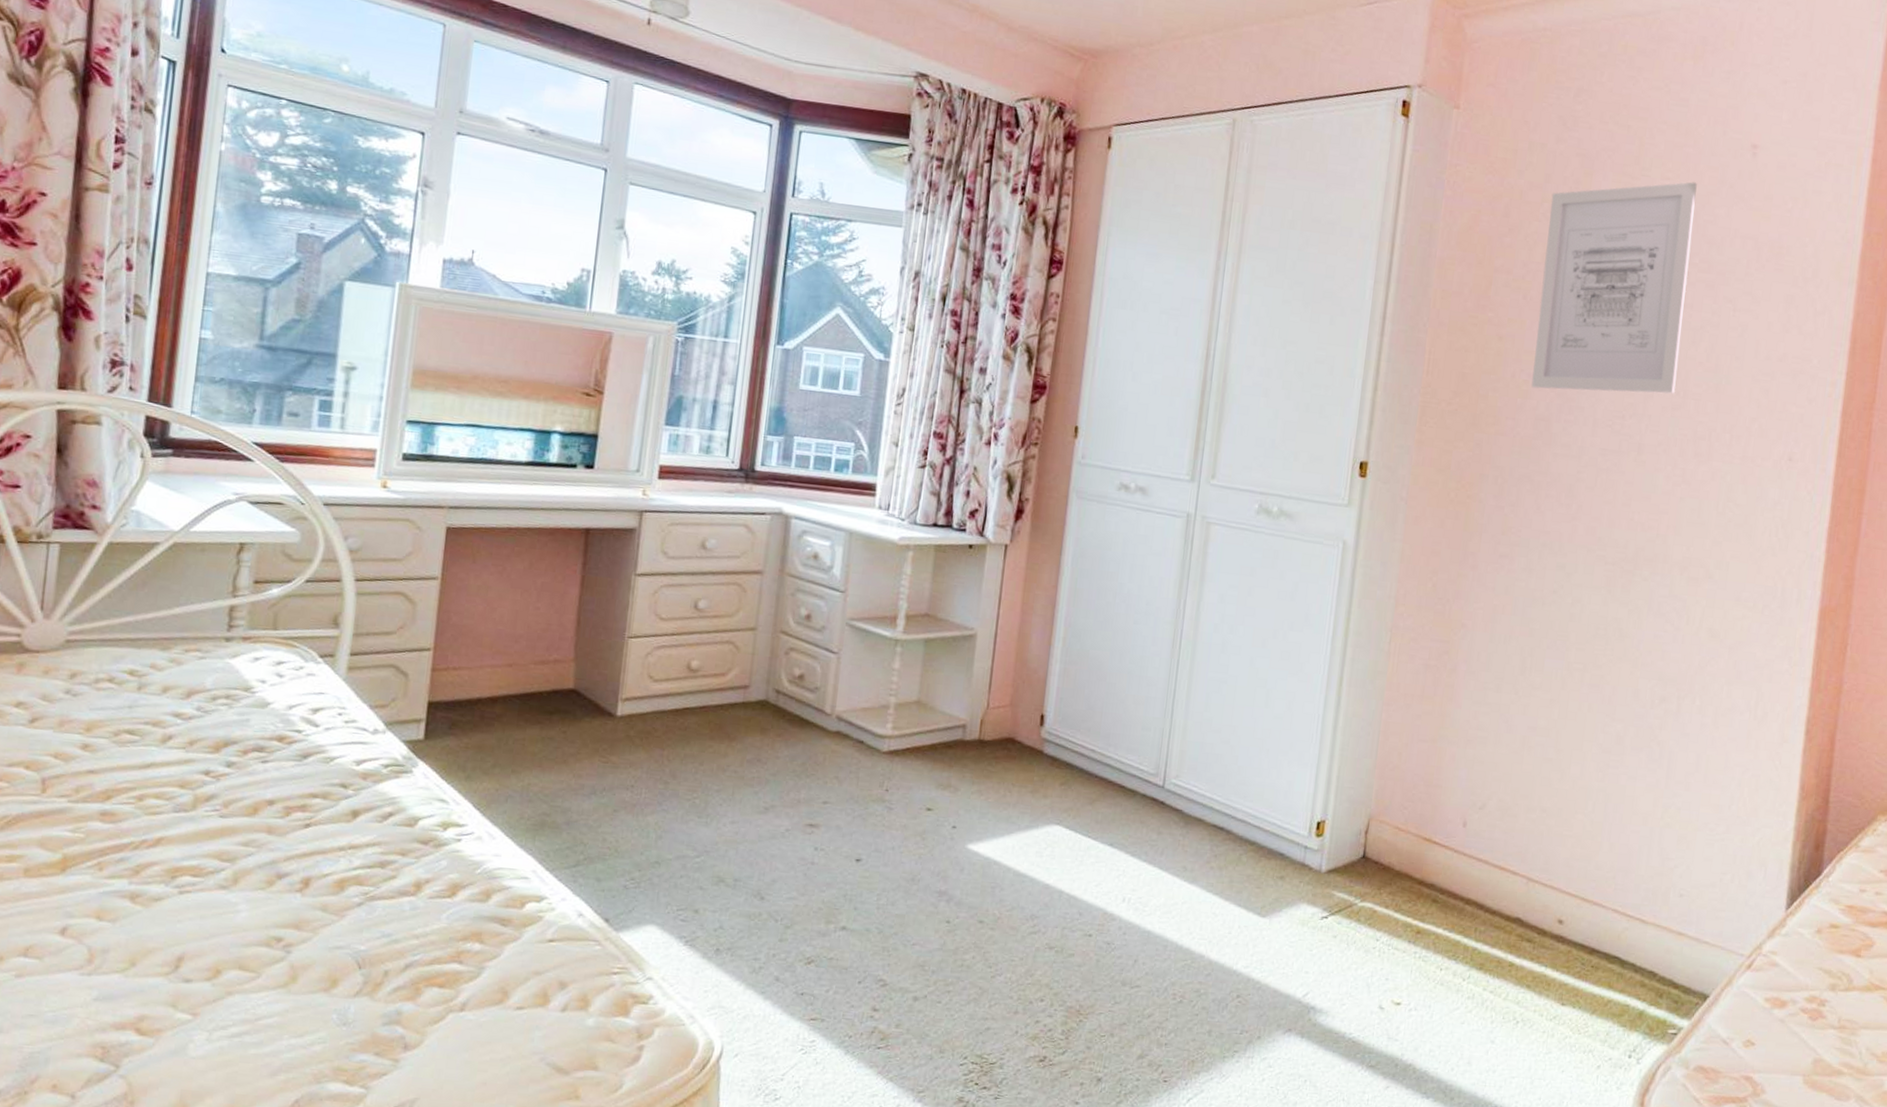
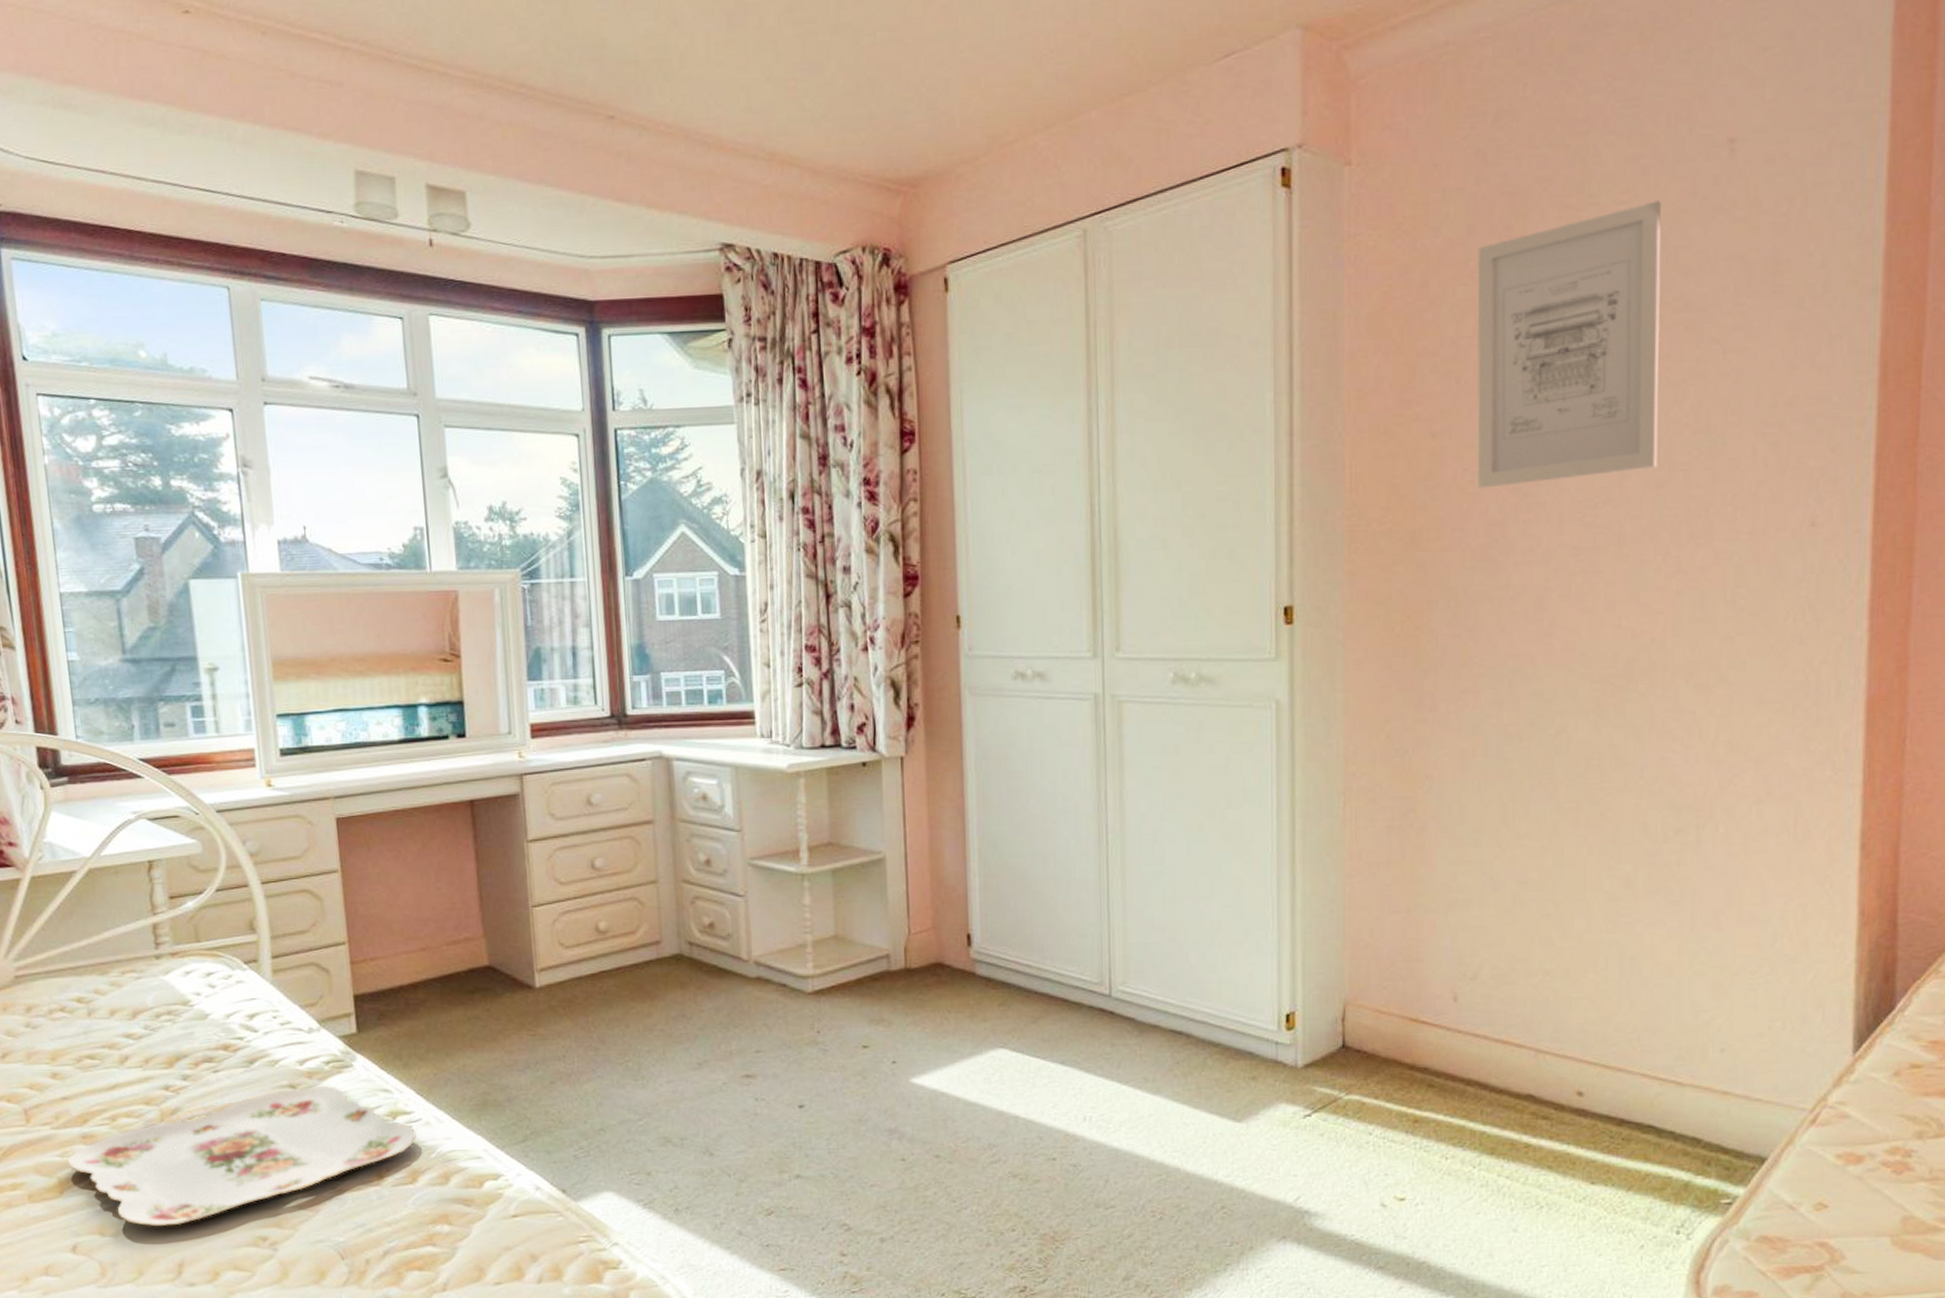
serving tray: none [77,788,465,917] -> present [67,1086,416,1227]

